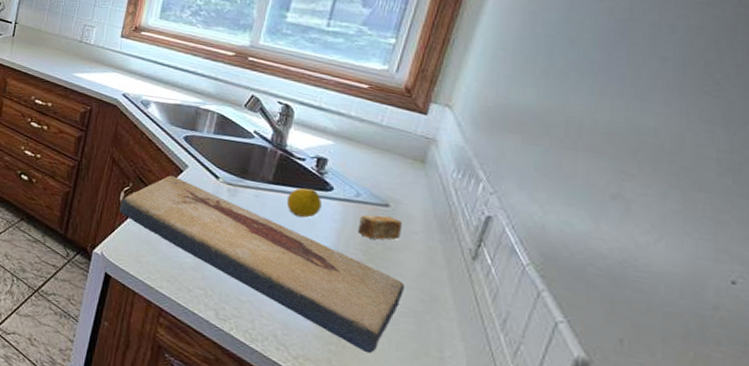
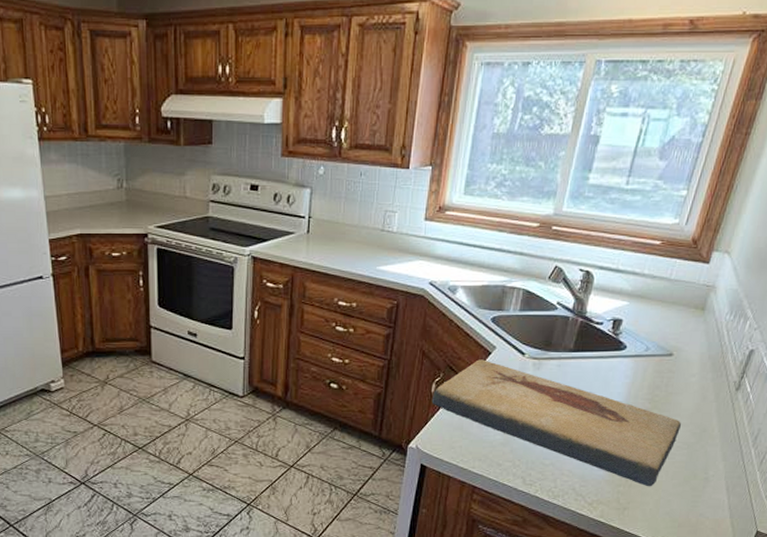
fruit: present [286,188,322,218] -> none [585,350,616,378]
soap bar: present [357,214,402,240] -> none [645,365,682,387]

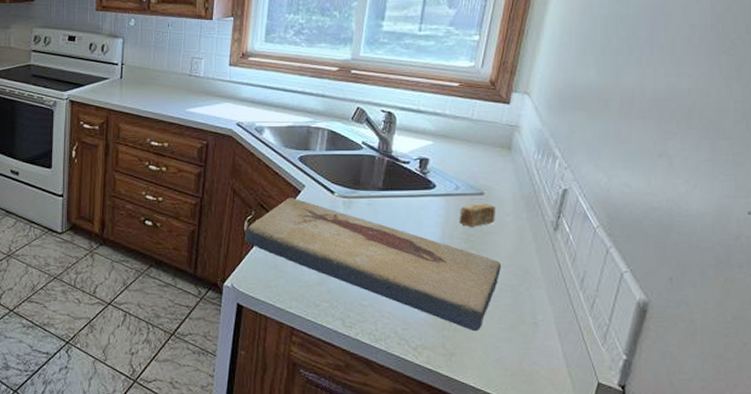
soap bar: none [645,365,682,387] -> present [459,204,495,227]

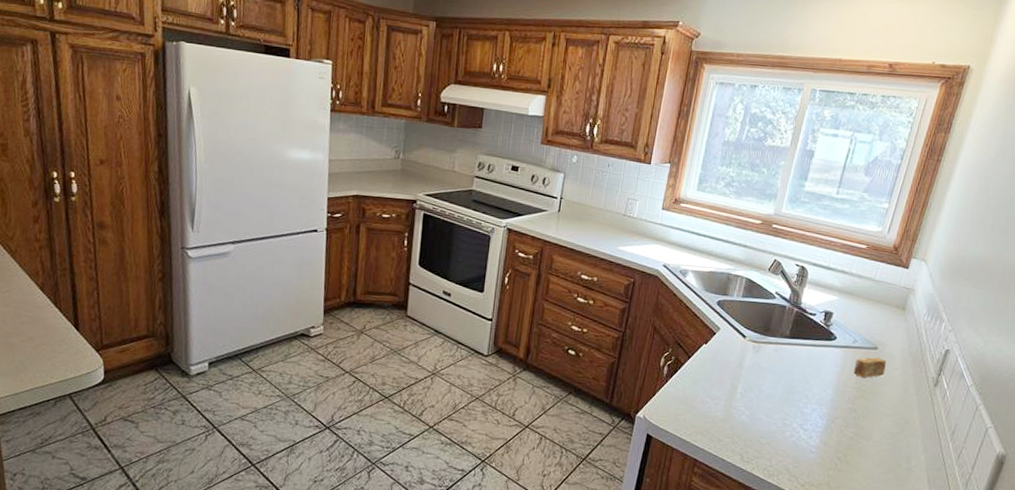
fish fossil: present [244,198,501,332] -> none [660,338,886,473]

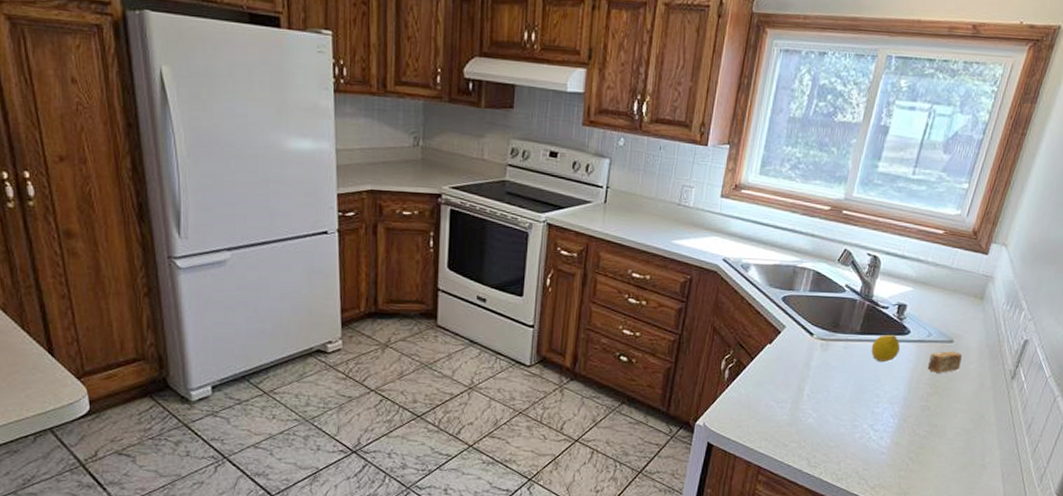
fruit: none [800,339,827,365] -> present [871,334,900,362]

